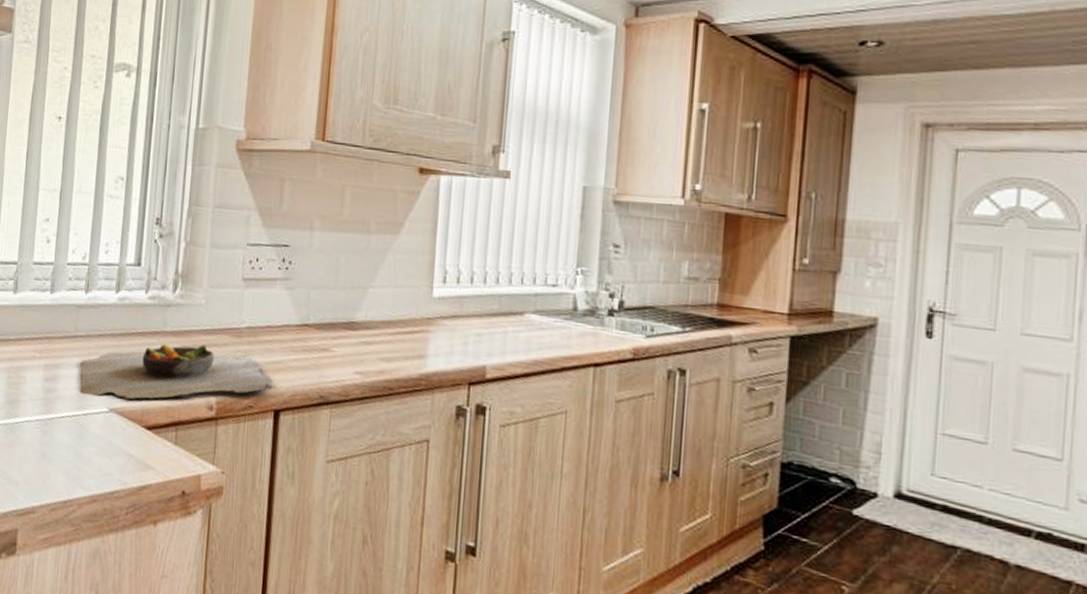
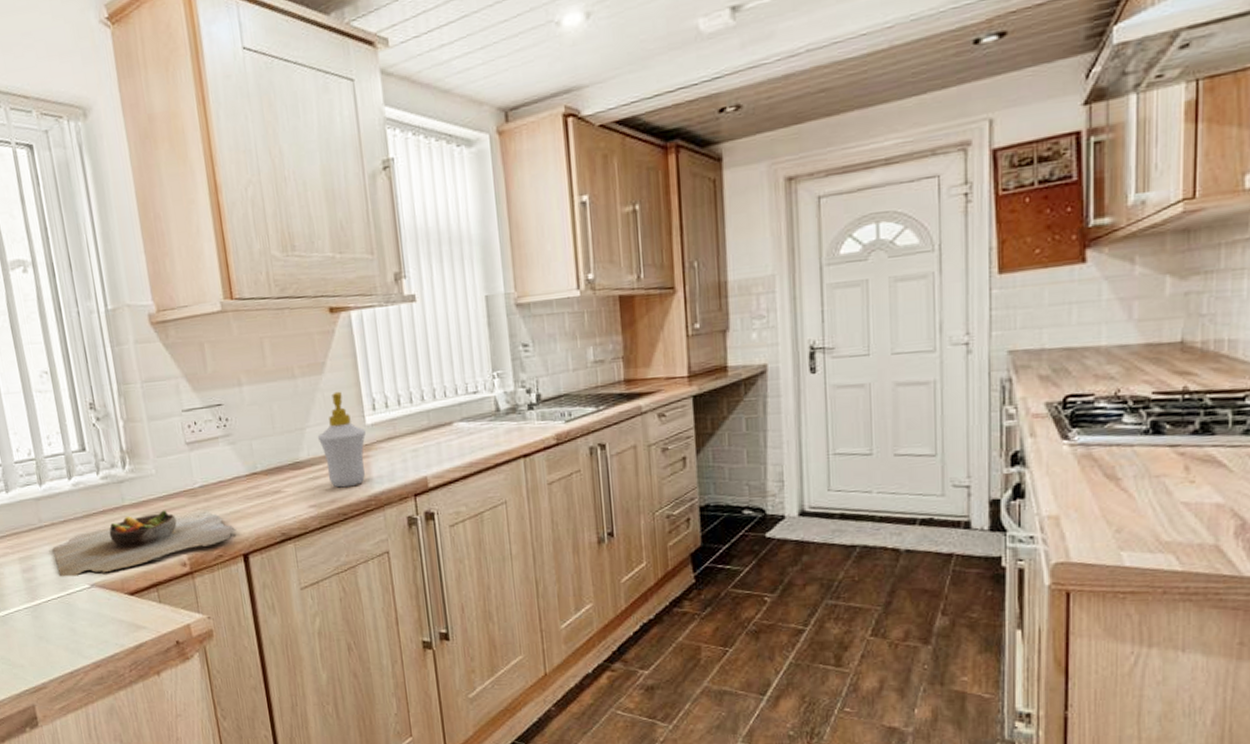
soap bottle: none [379,255,432,361] -> present [317,391,367,488]

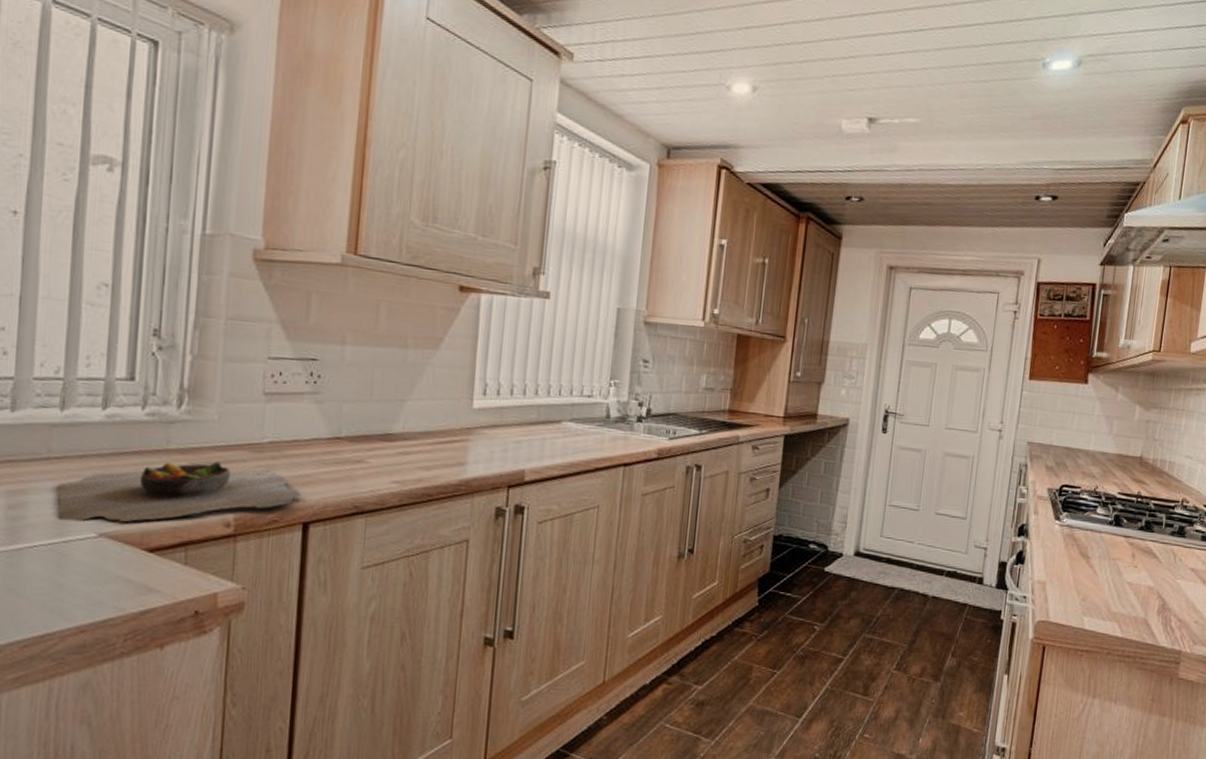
soap bottle: present [317,391,367,488] -> none [417,369,472,469]

